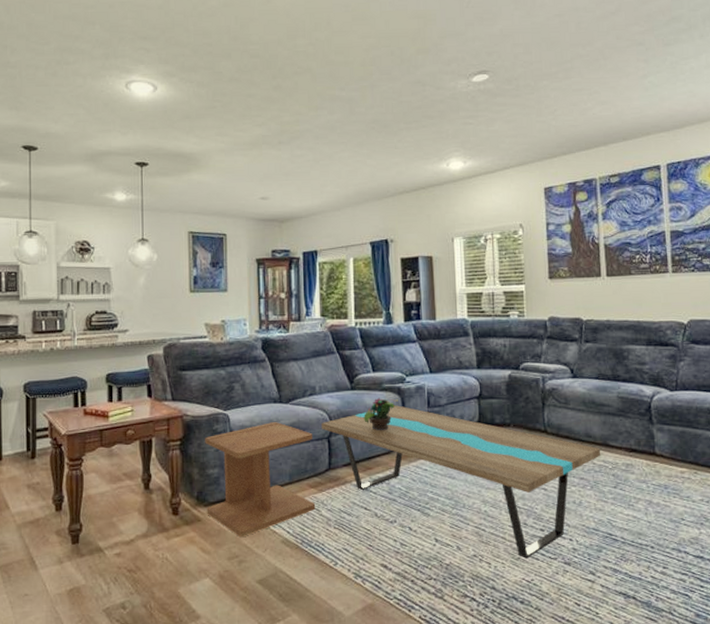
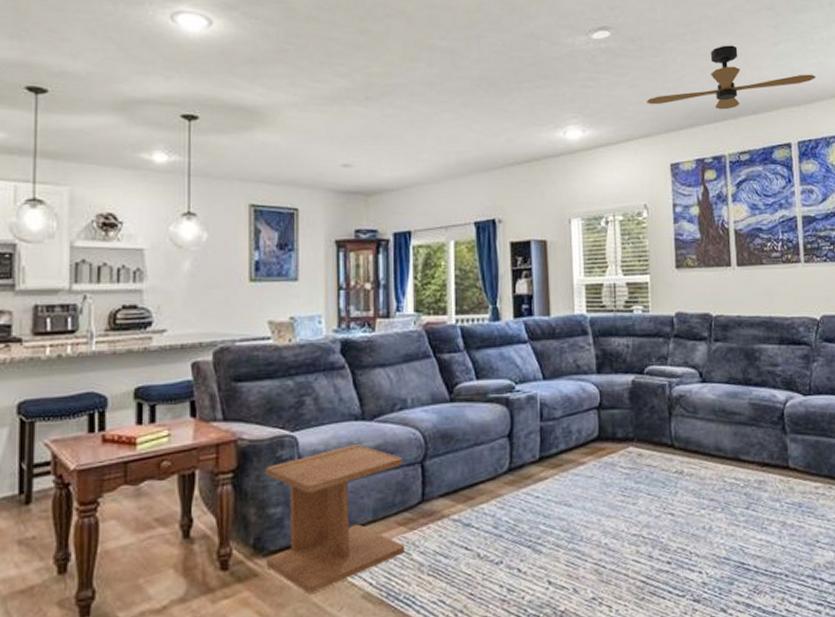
coffee table: present [321,405,601,559] -> none [414,419,733,598]
potted flower: present [364,397,398,431] -> none [465,410,506,452]
ceiling fan: none [522,80,686,138] -> present [647,45,816,110]

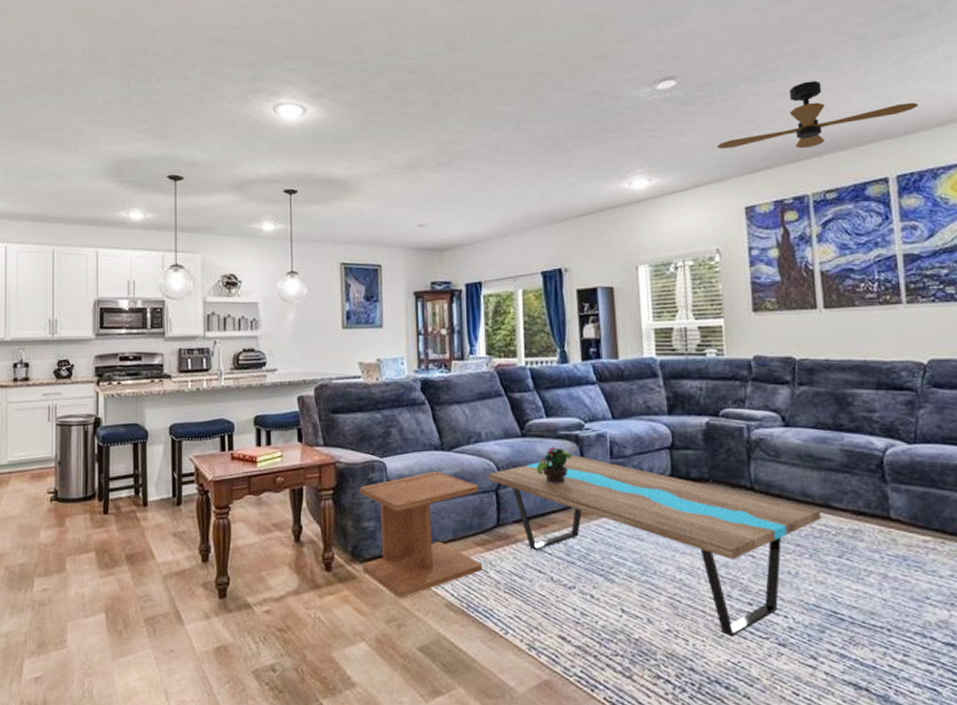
coffee table: none [414,419,733,598] -> present [488,455,822,637]
potted flower: none [465,410,506,452] -> present [536,446,576,484]

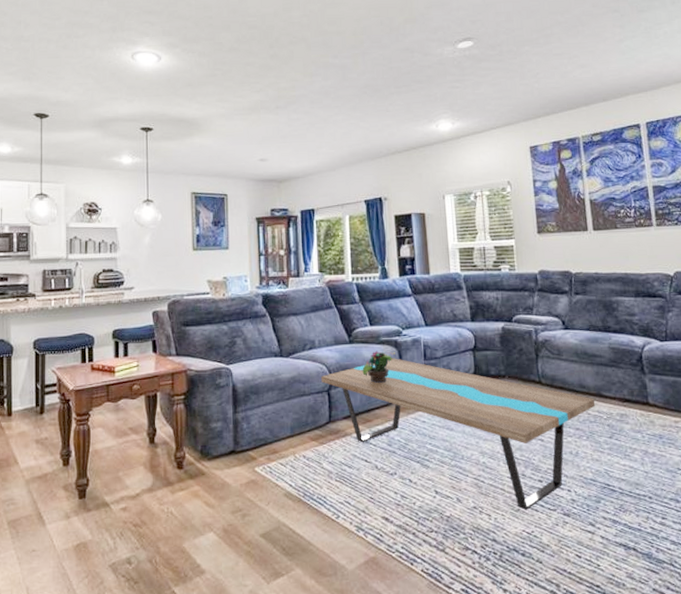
side table: present [359,472,483,598] -> none [208,376,317,490]
ceiling fan: present [717,81,919,150] -> none [507,44,662,100]

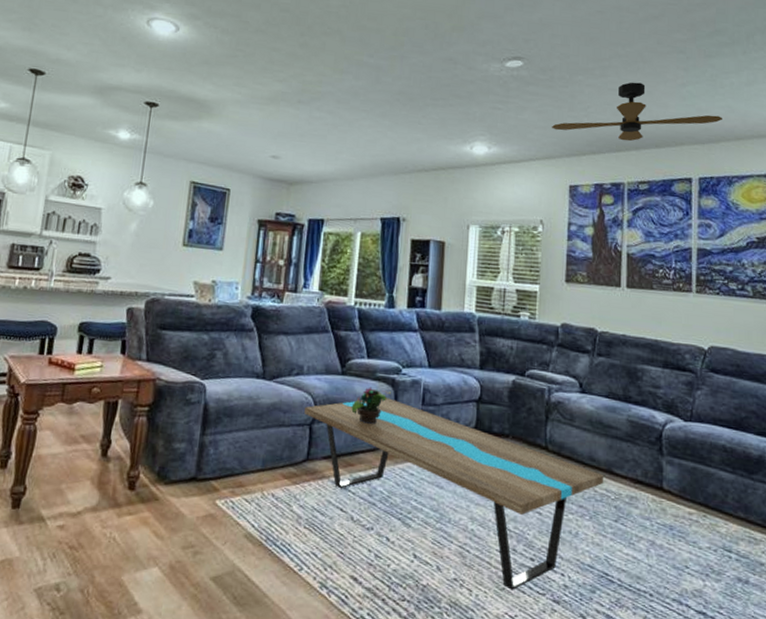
ceiling fan: none [507,44,662,100] -> present [552,82,723,142]

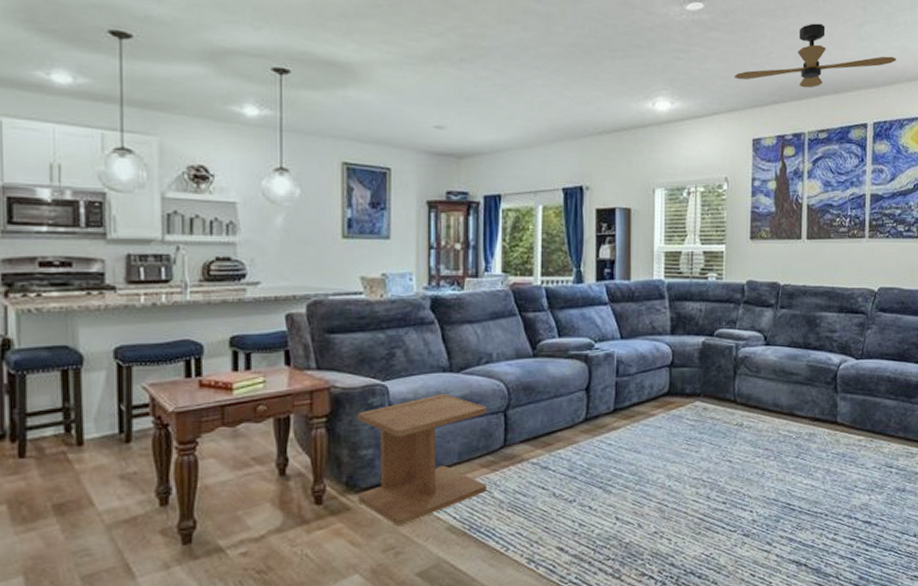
side table: none [166,399,293,524] -> present [357,394,487,525]
coffee table: present [304,398,604,590] -> none [498,374,787,533]
potted flower: present [351,387,391,425] -> none [546,365,585,403]

